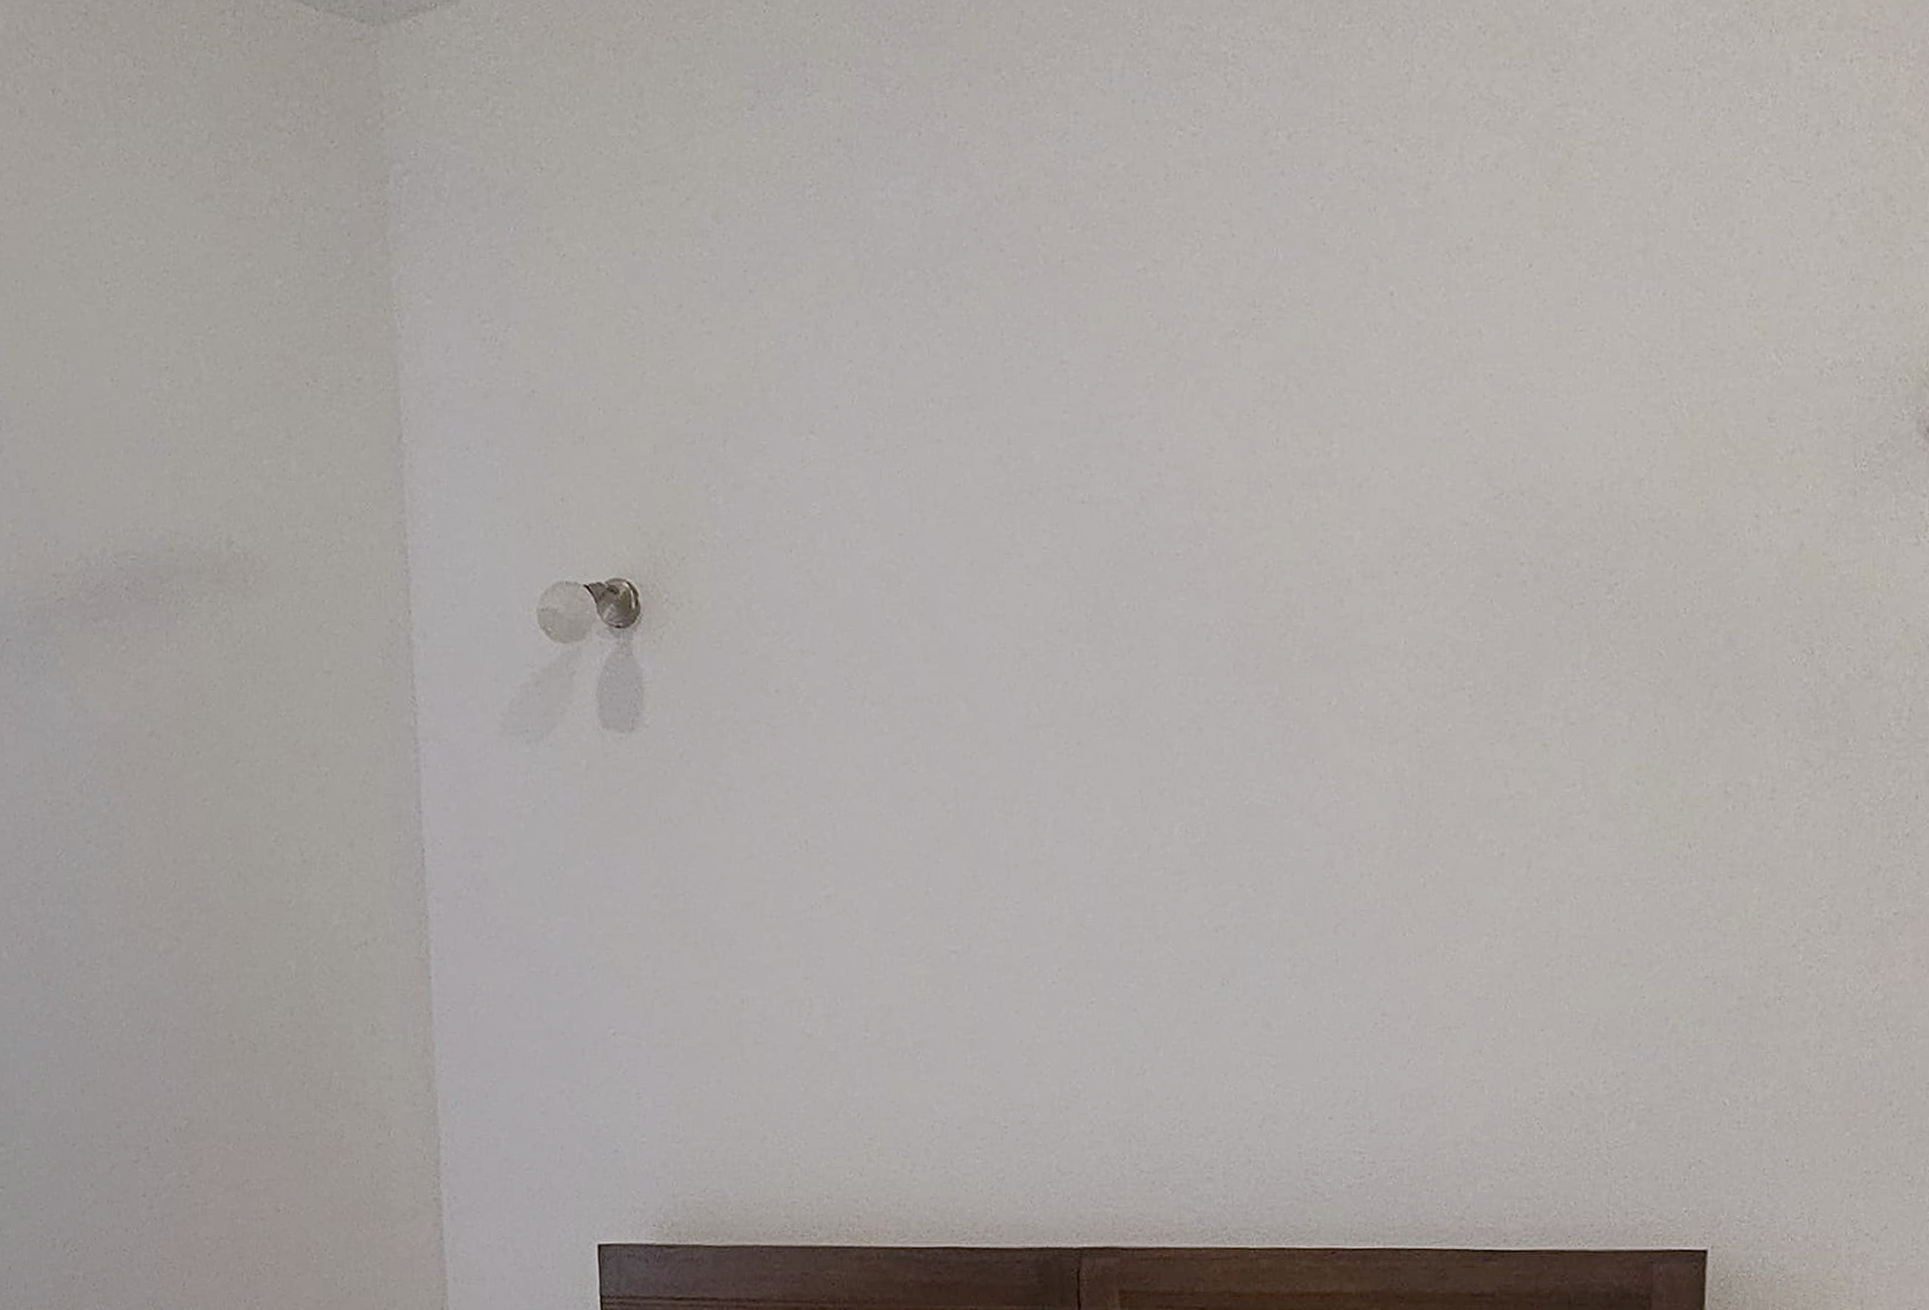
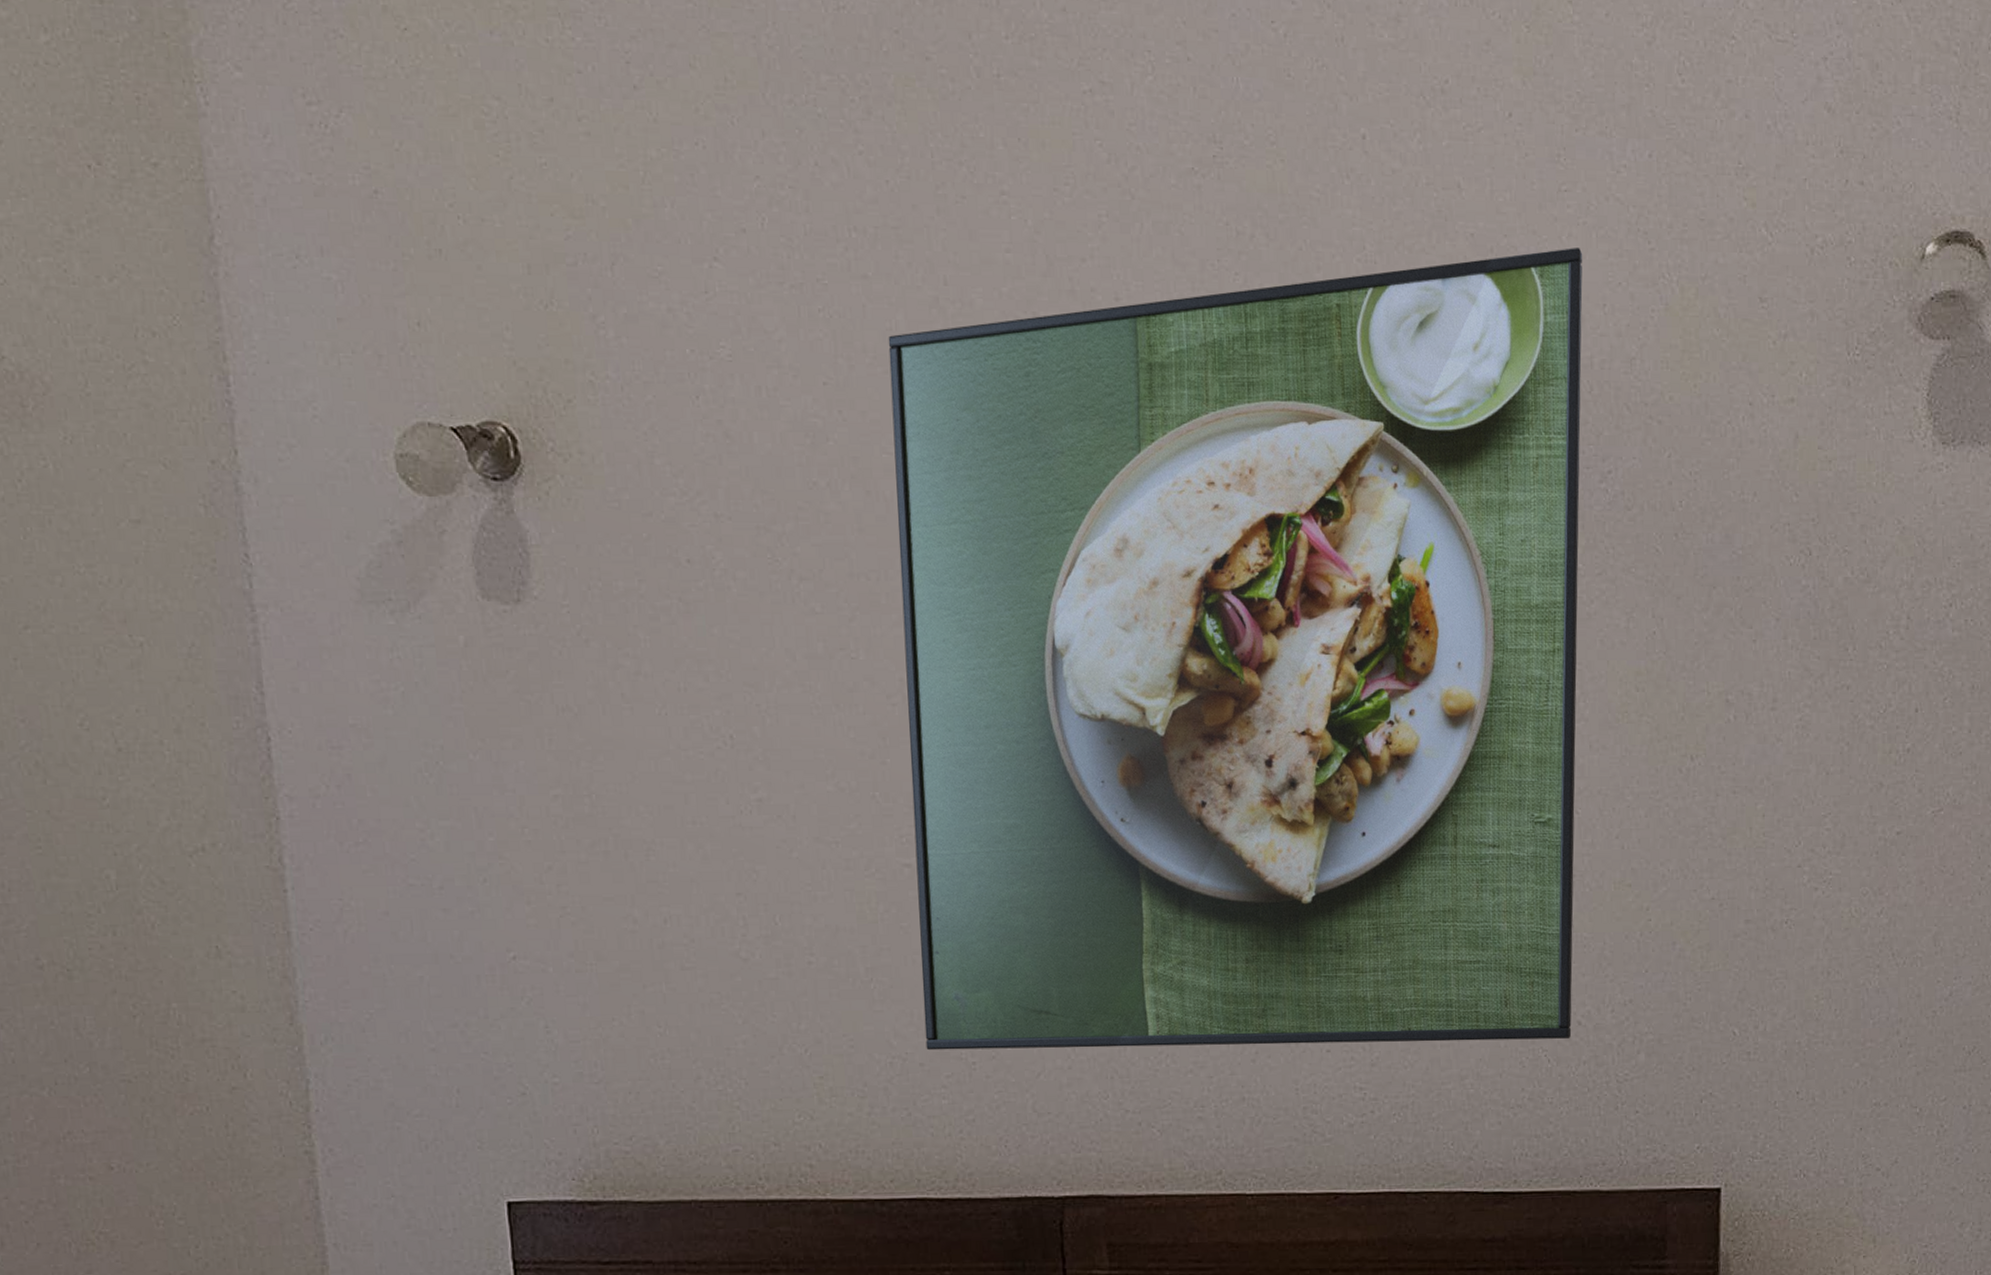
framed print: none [957,382,1596,1116] -> present [888,248,1583,1051]

